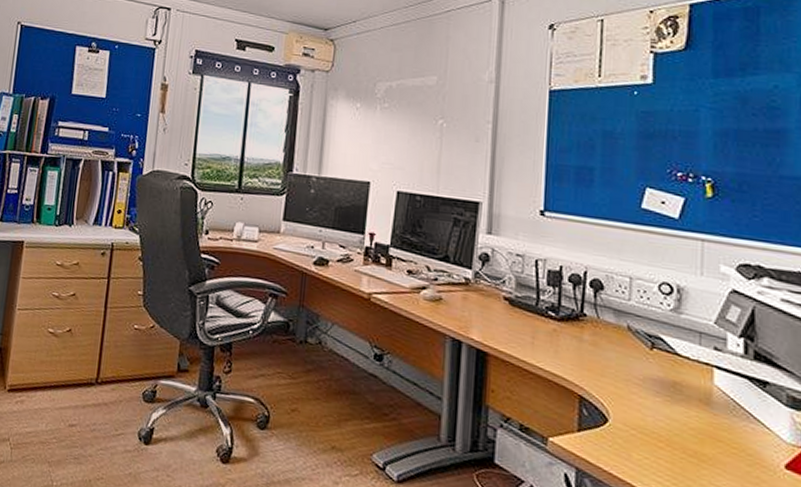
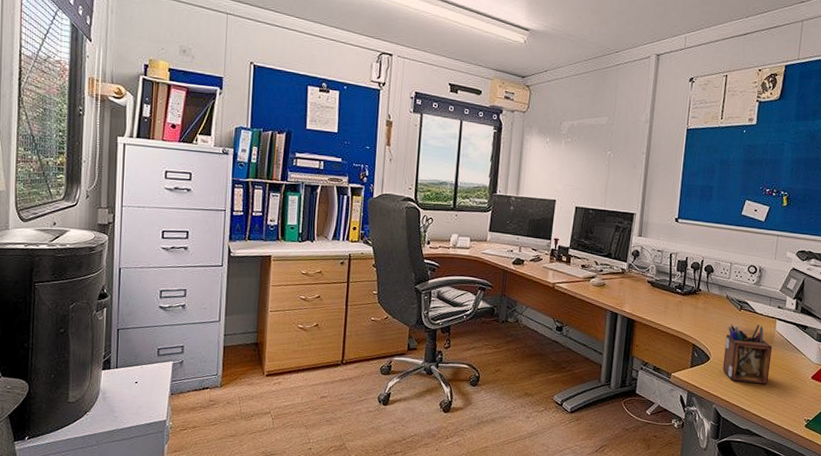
desk organizer: none [629,369,712,471] -> present [722,324,773,385]

